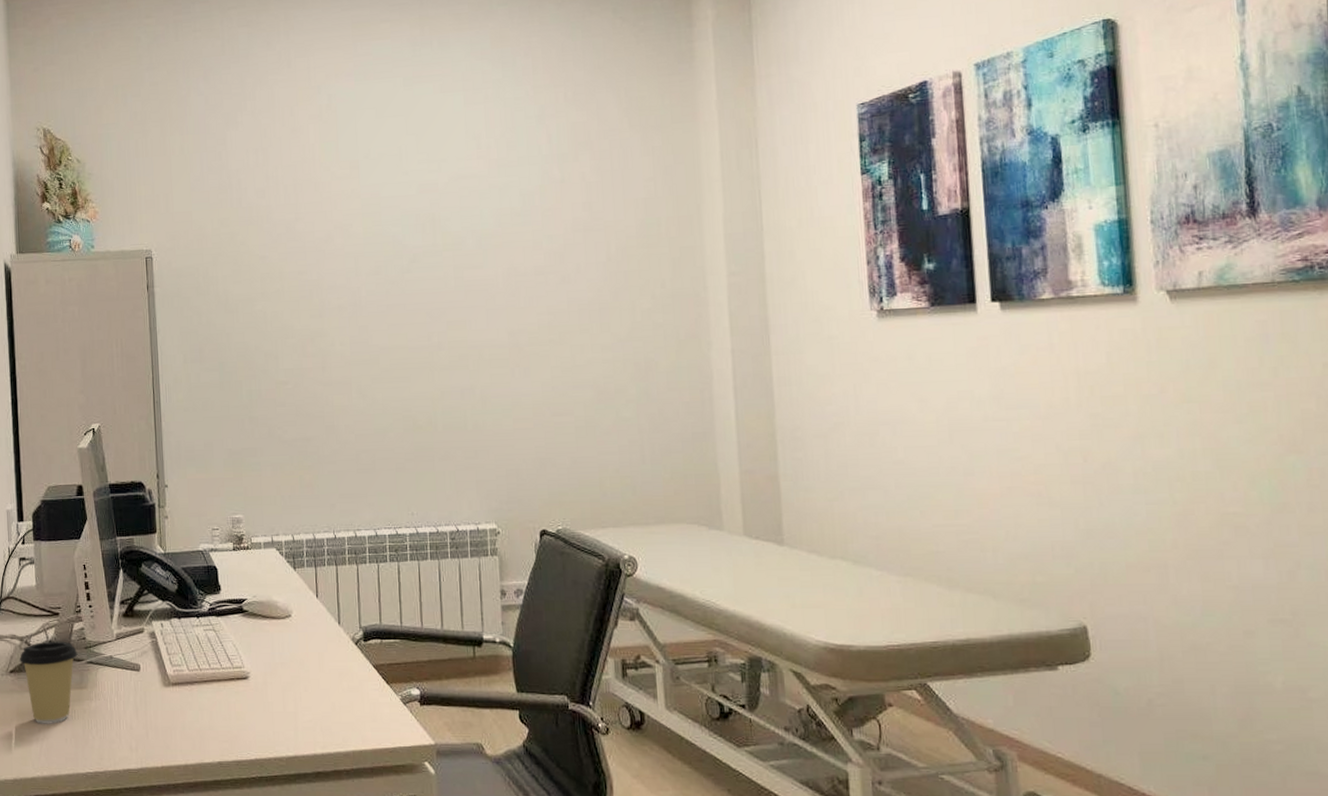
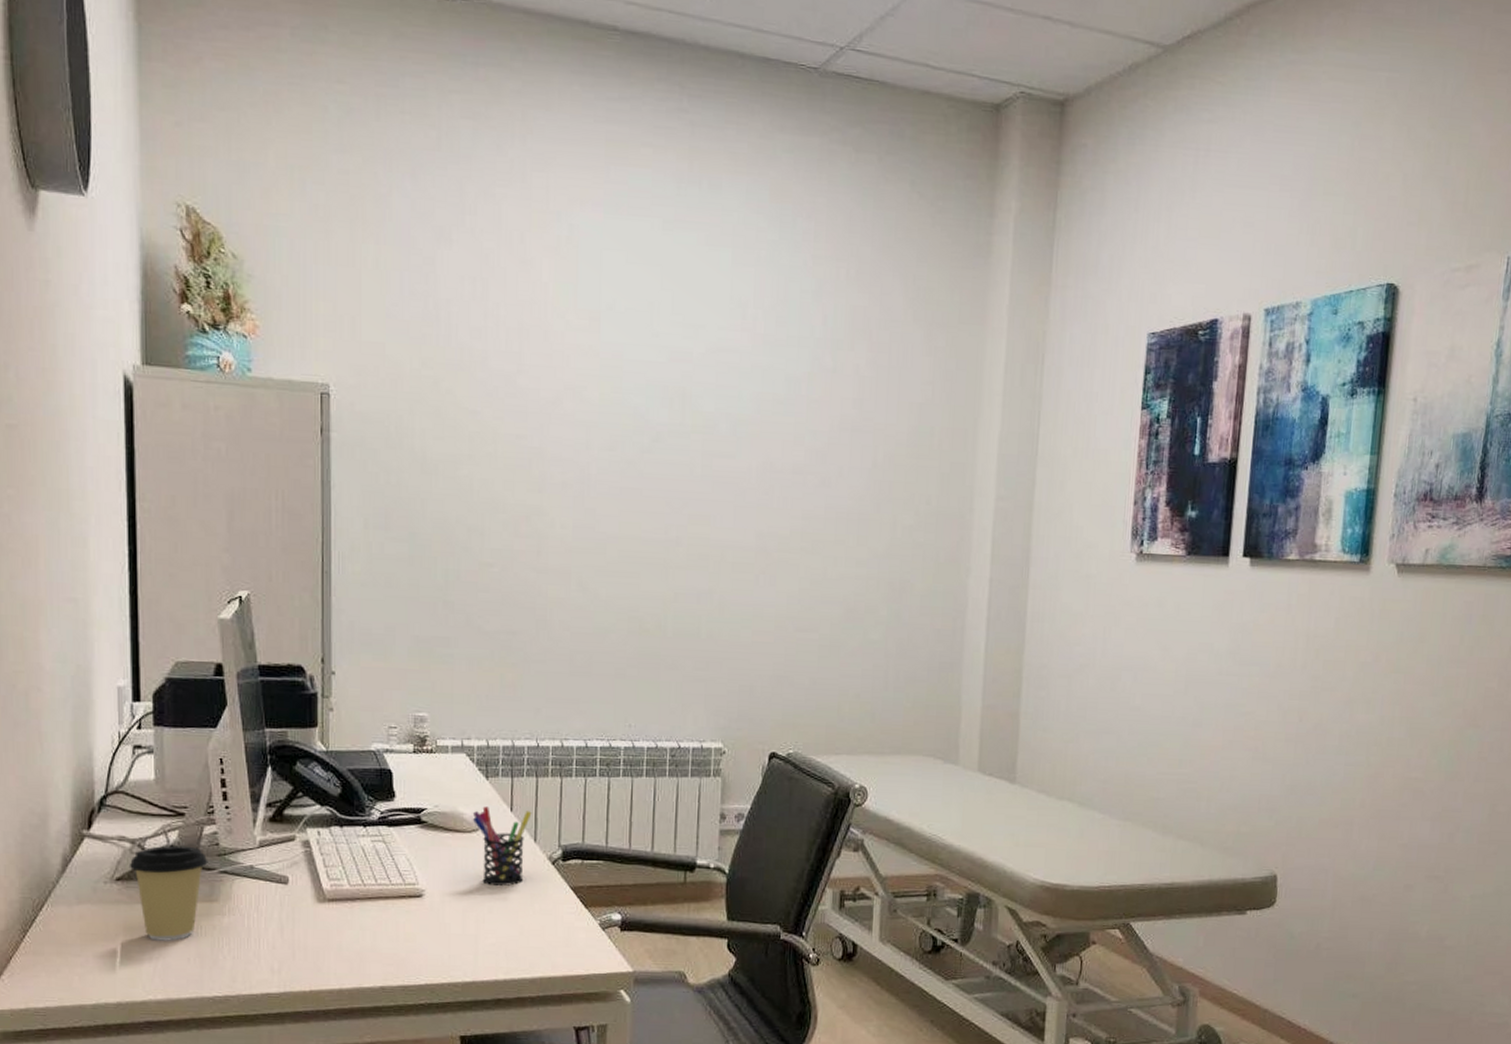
pen holder: none [284,594,335,666] -> present [472,806,532,886]

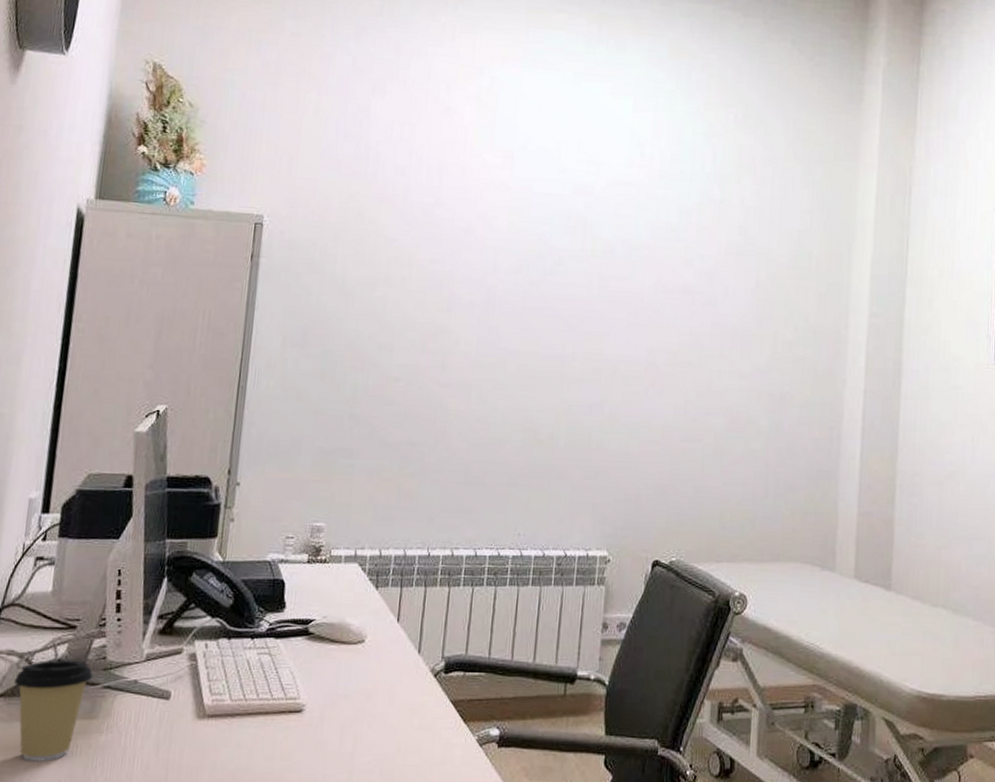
pen holder: present [472,806,532,886] -> none [359,617,418,700]

